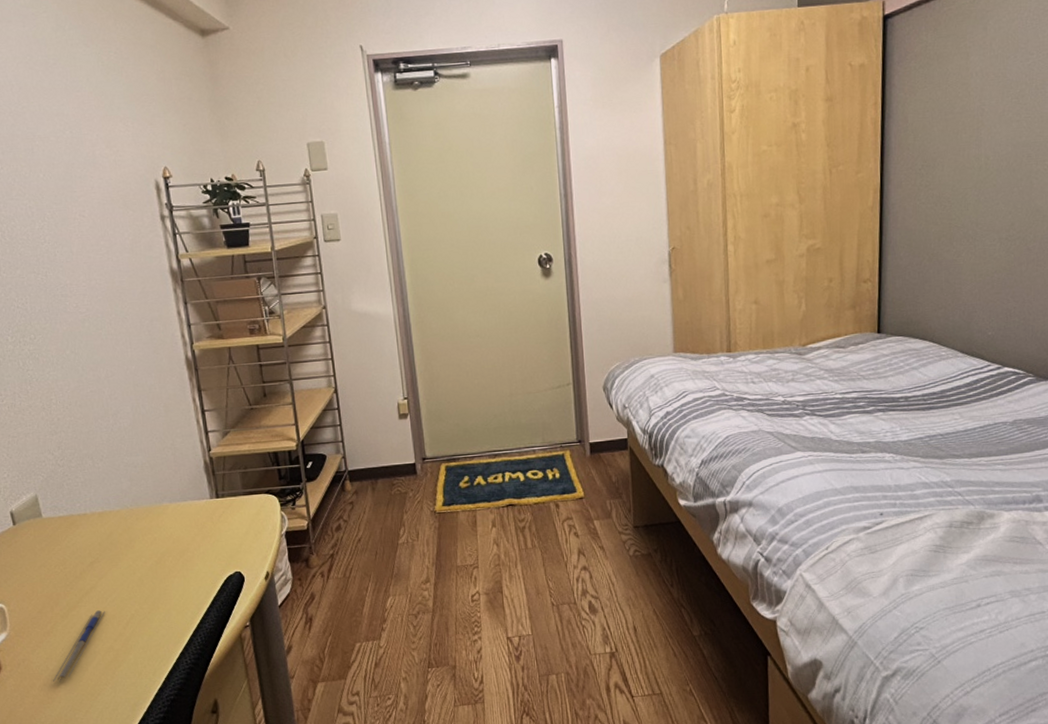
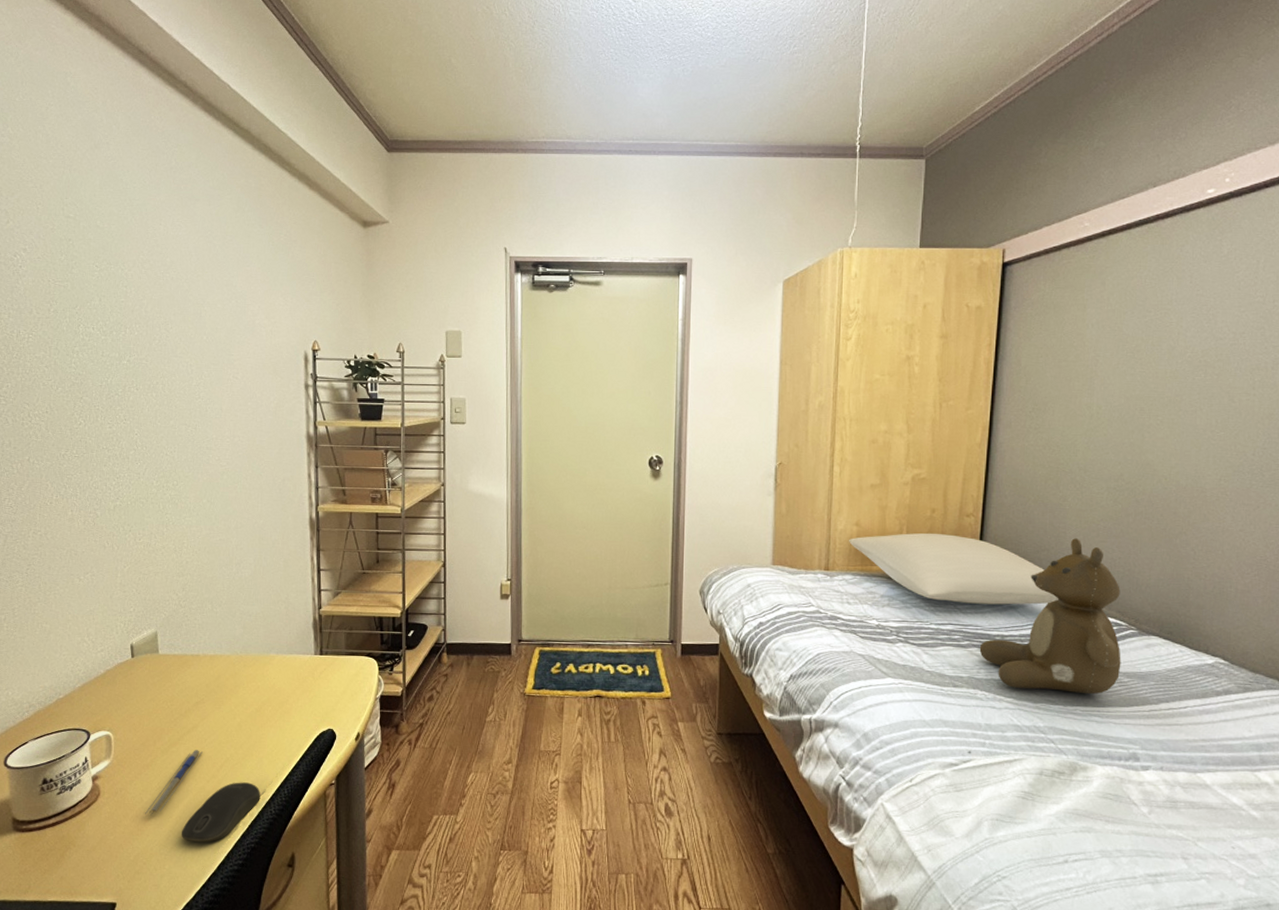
computer mouse: none [95,636,174,703] -> present [182,782,260,843]
pillow: none [748,302,958,370] -> present [848,532,1058,605]
teddy bear: none [884,292,1021,447] -> present [979,538,1121,695]

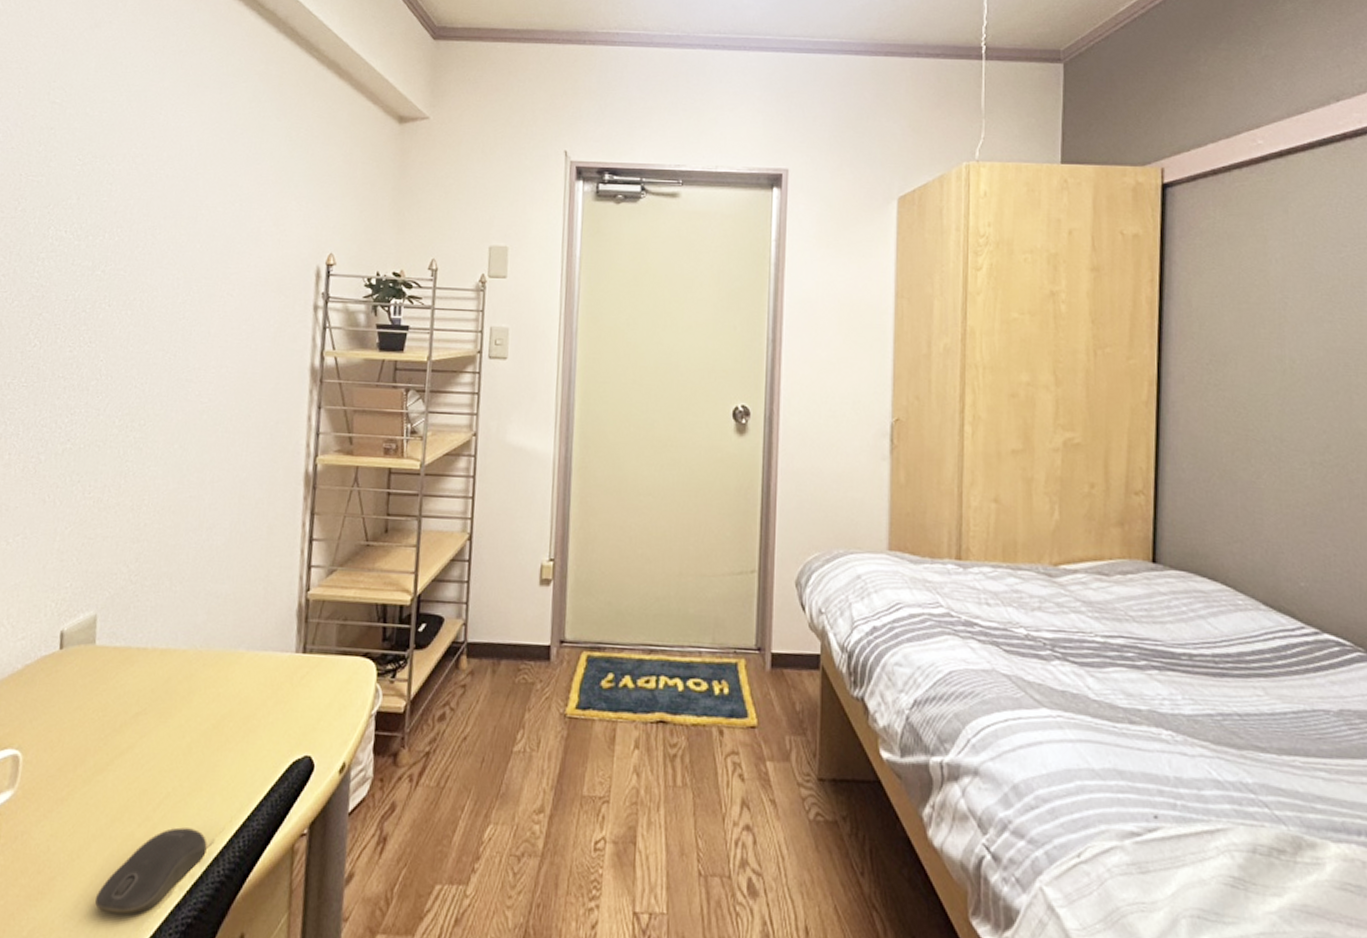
pen: present [145,750,203,816] -> none [50,779,137,873]
pillow: present [848,532,1058,605] -> none [985,514,1260,614]
teddy bear: present [979,538,1121,695] -> none [1161,527,1350,740]

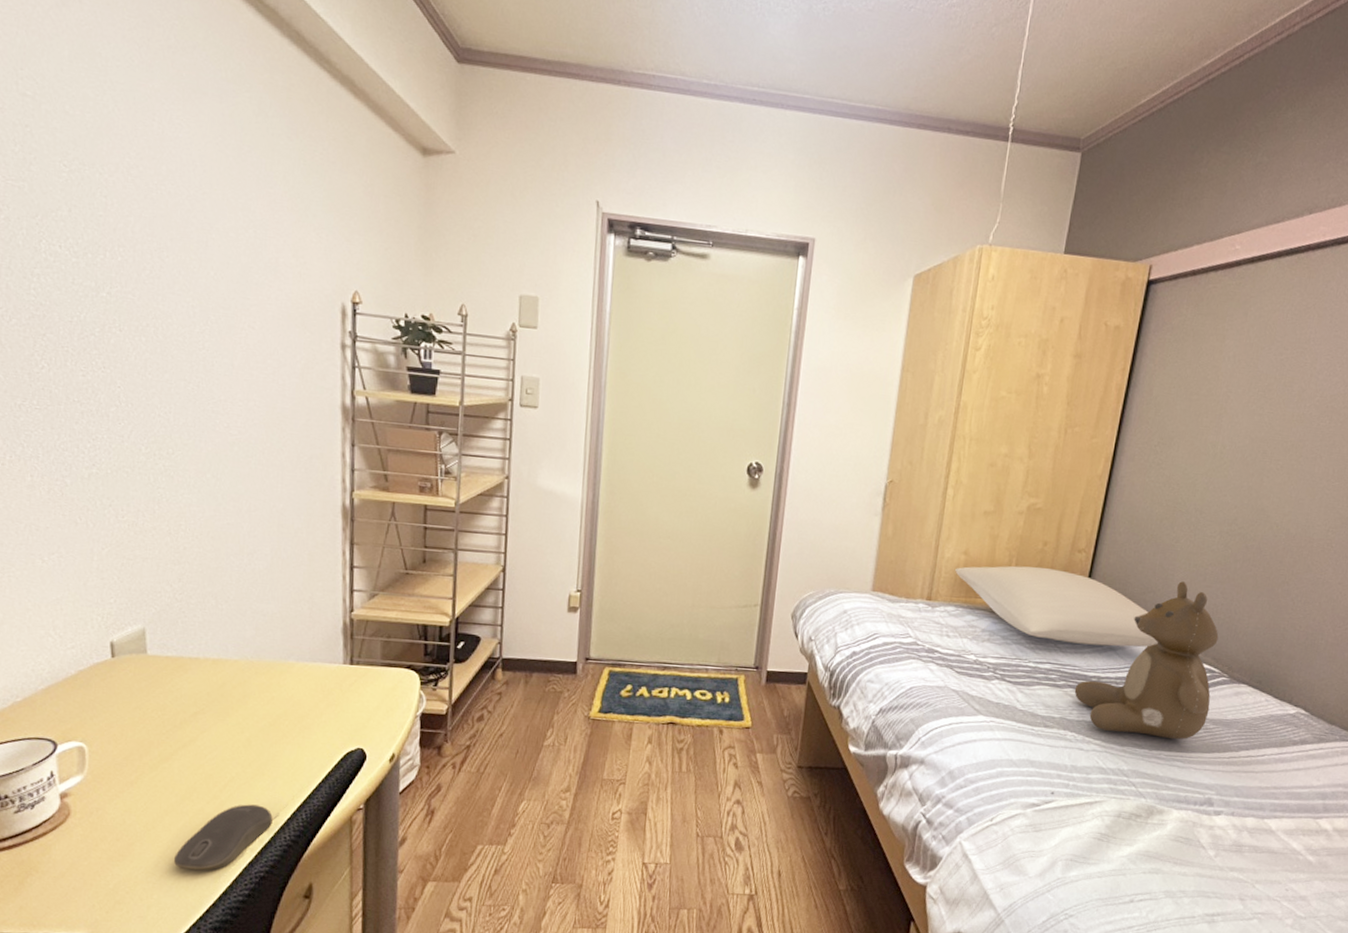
pillow: none [985,514,1260,614] -> present [954,565,1158,647]
teddy bear: none [1161,527,1350,740] -> present [1074,581,1219,740]

